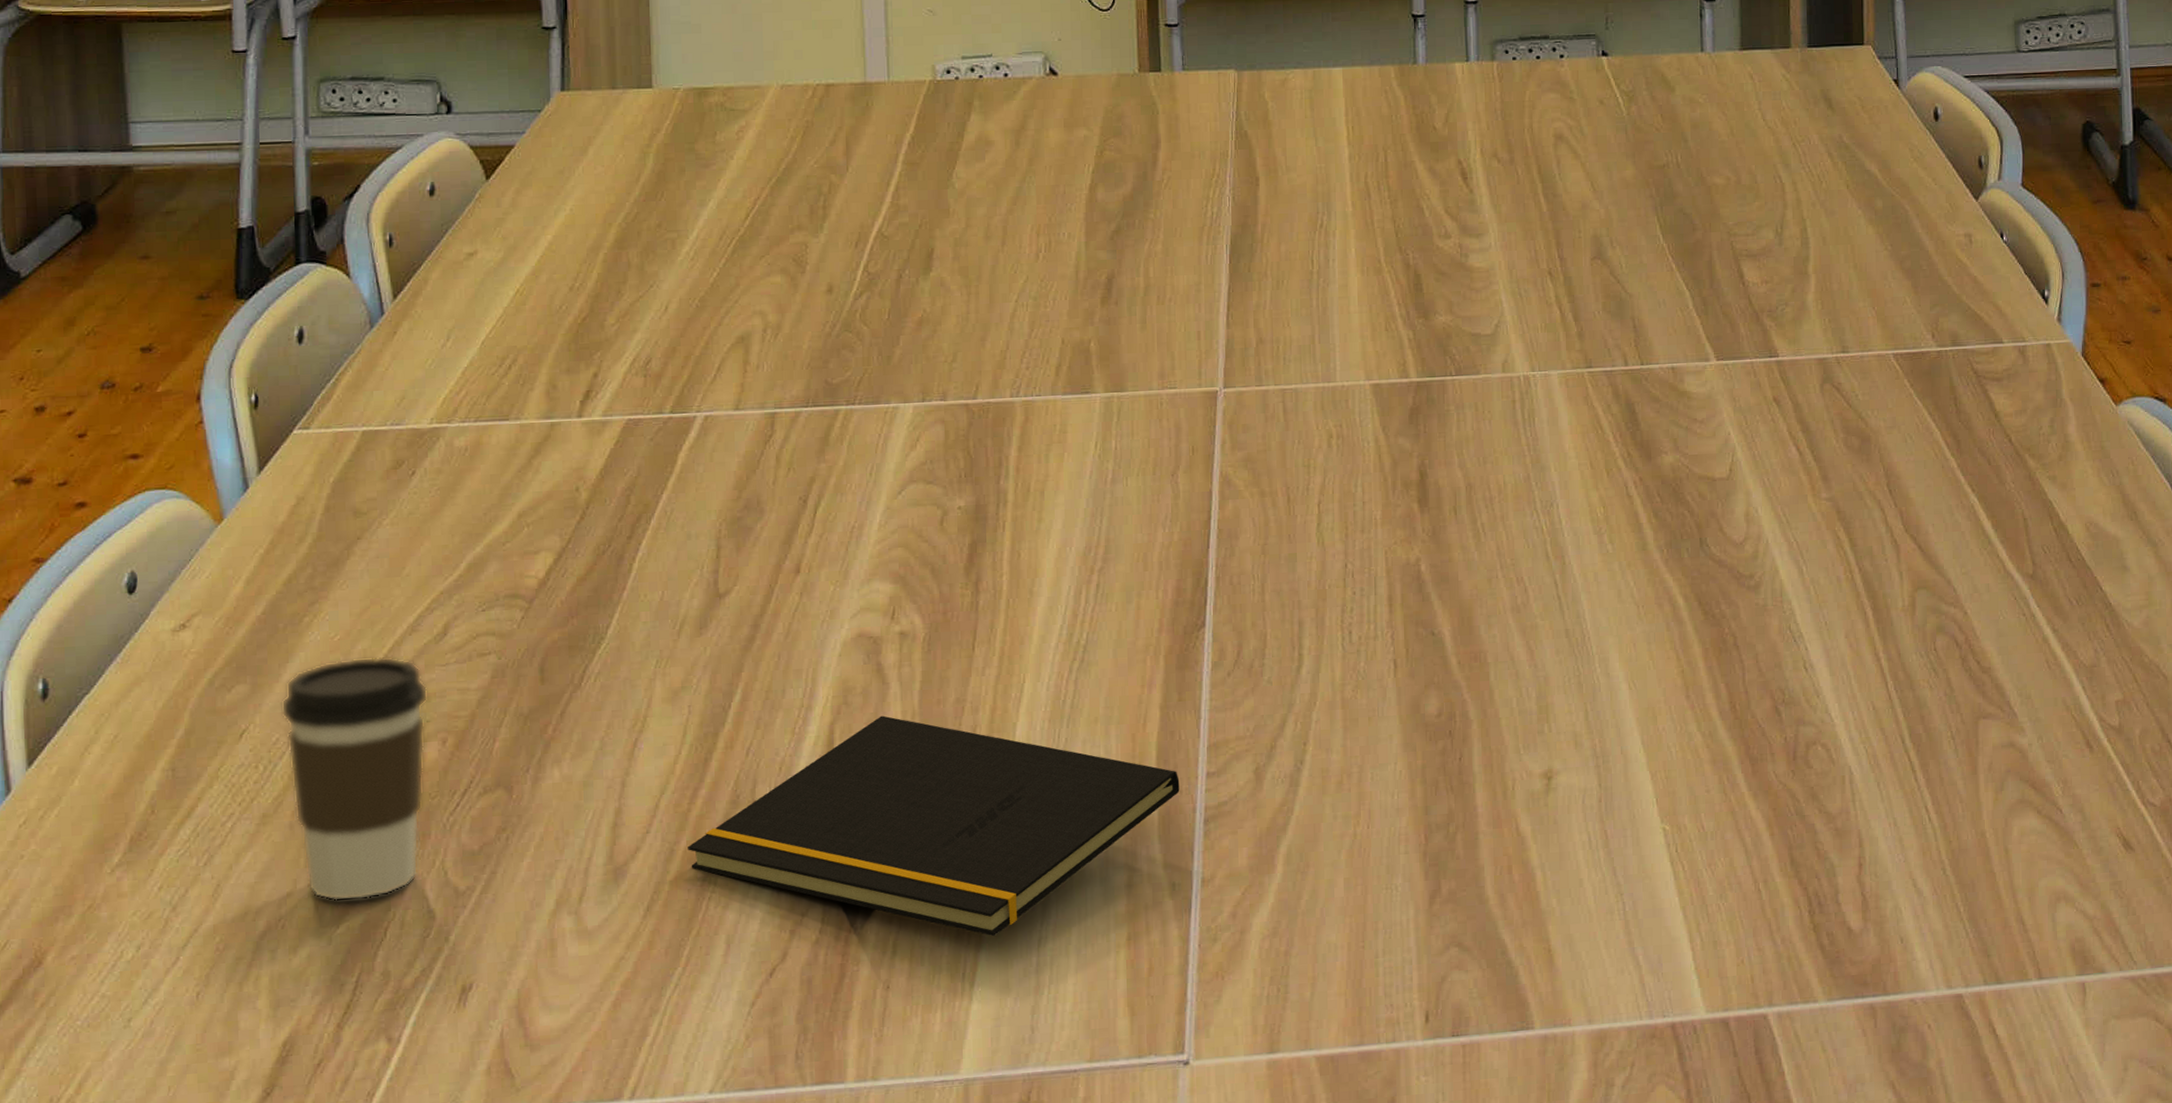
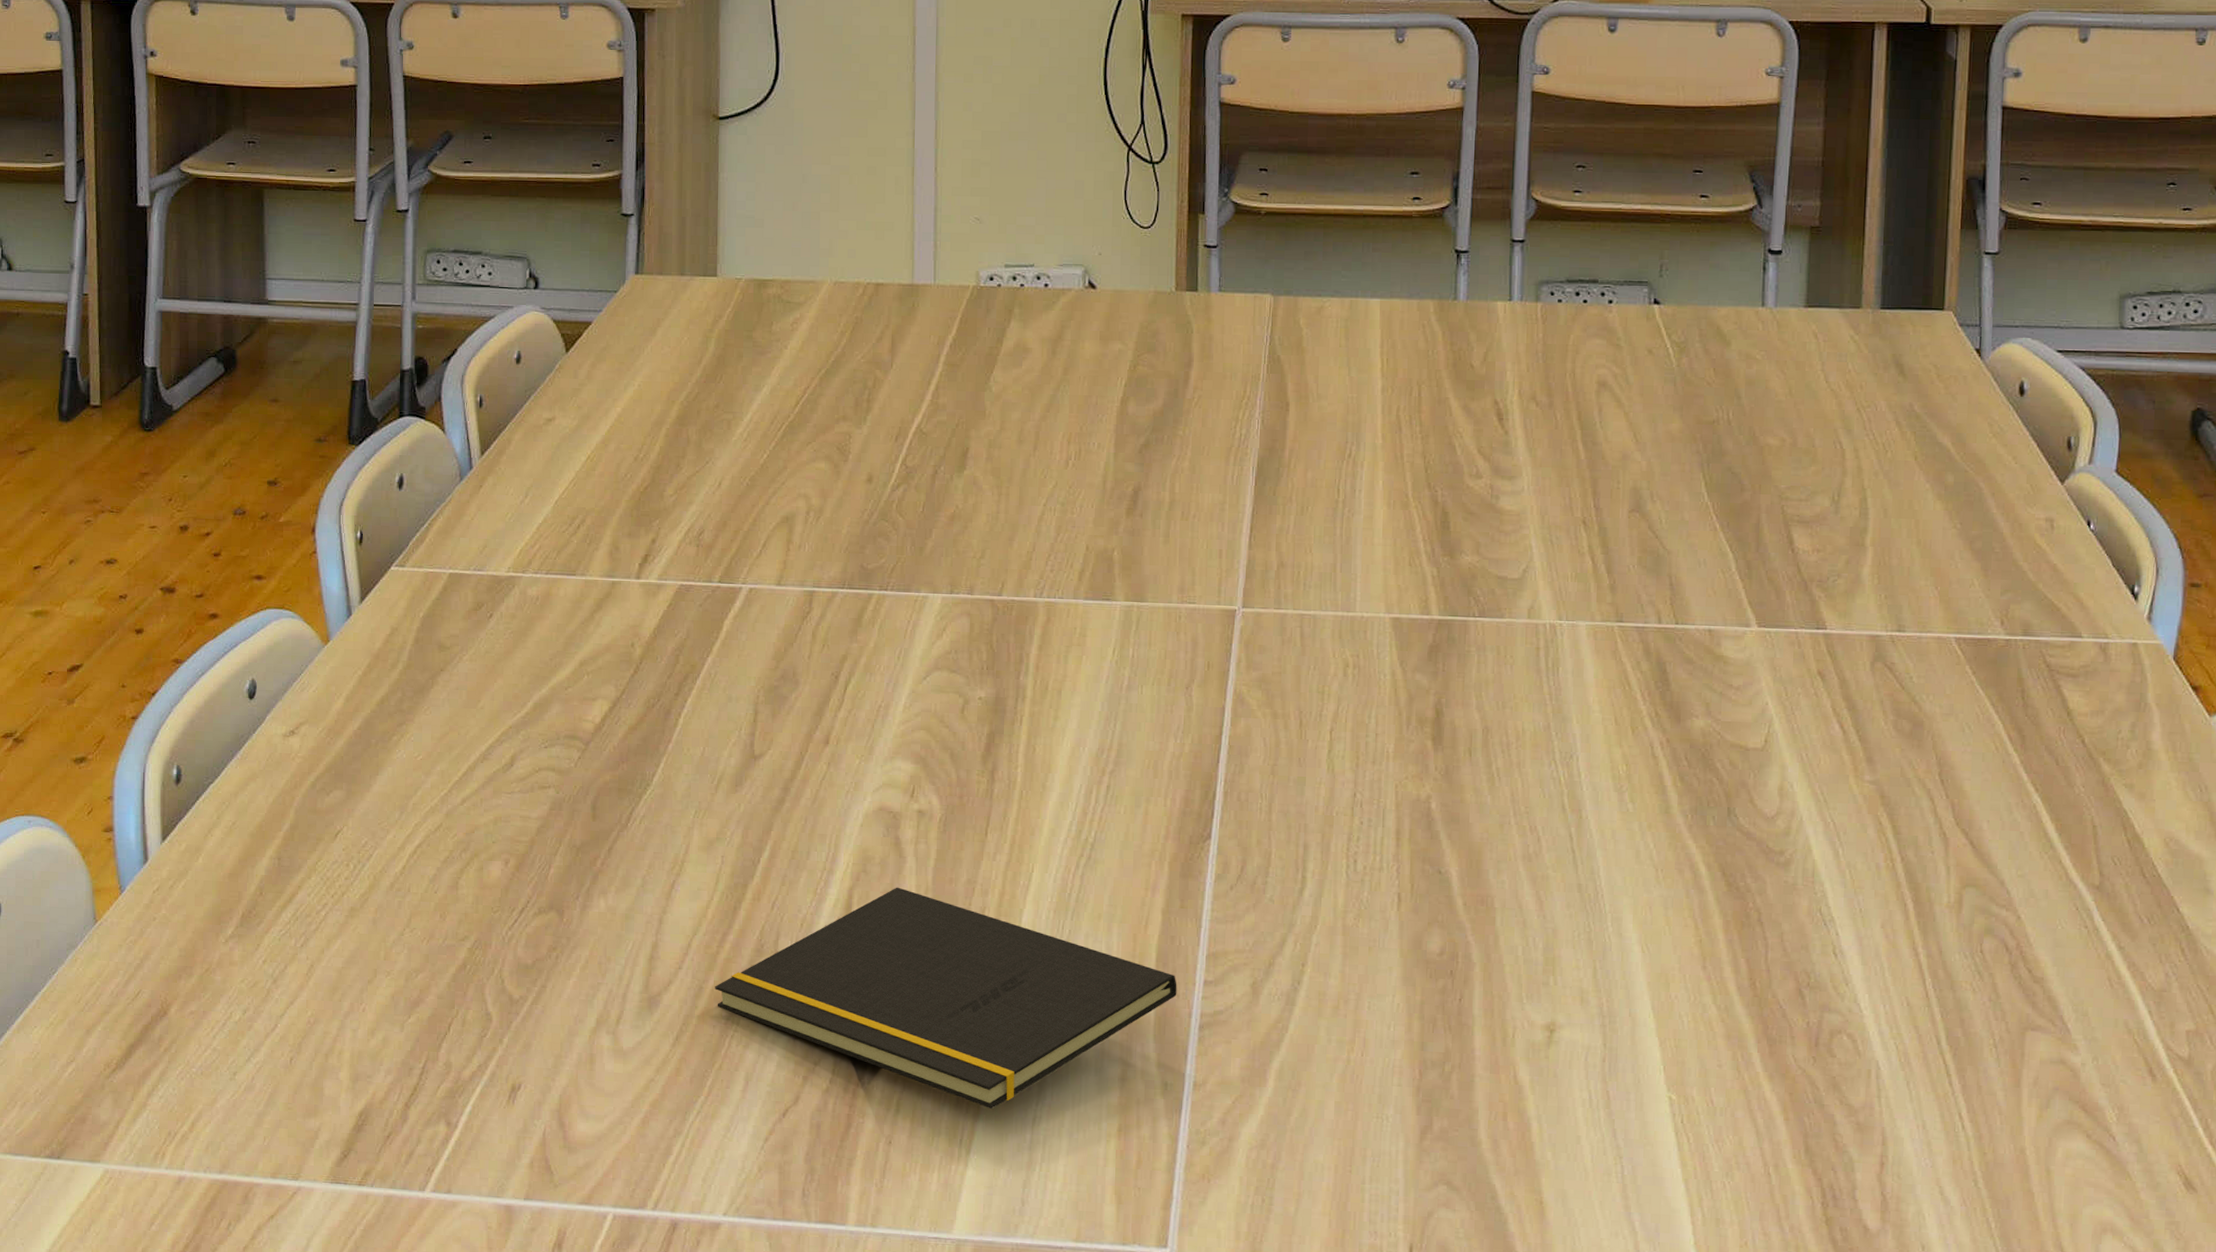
coffee cup: present [281,657,428,902] -> none [370,777,495,996]

